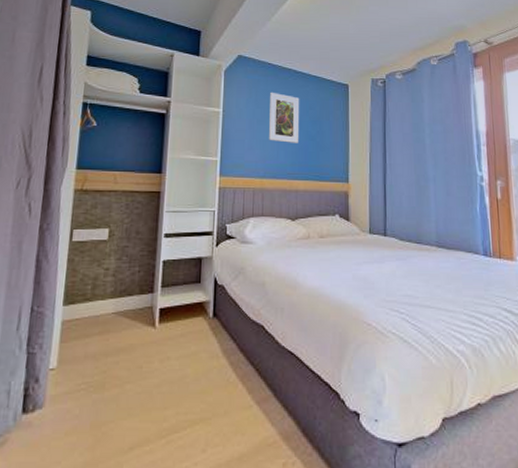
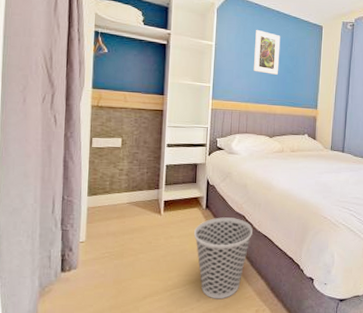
wastebasket: none [198,328,274,448] -> present [194,217,253,299]

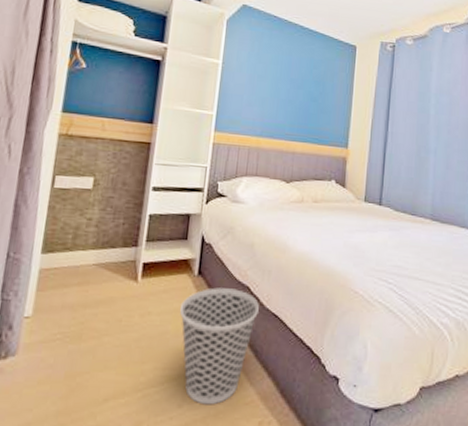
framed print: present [254,29,281,75] -> none [269,46,305,103]

